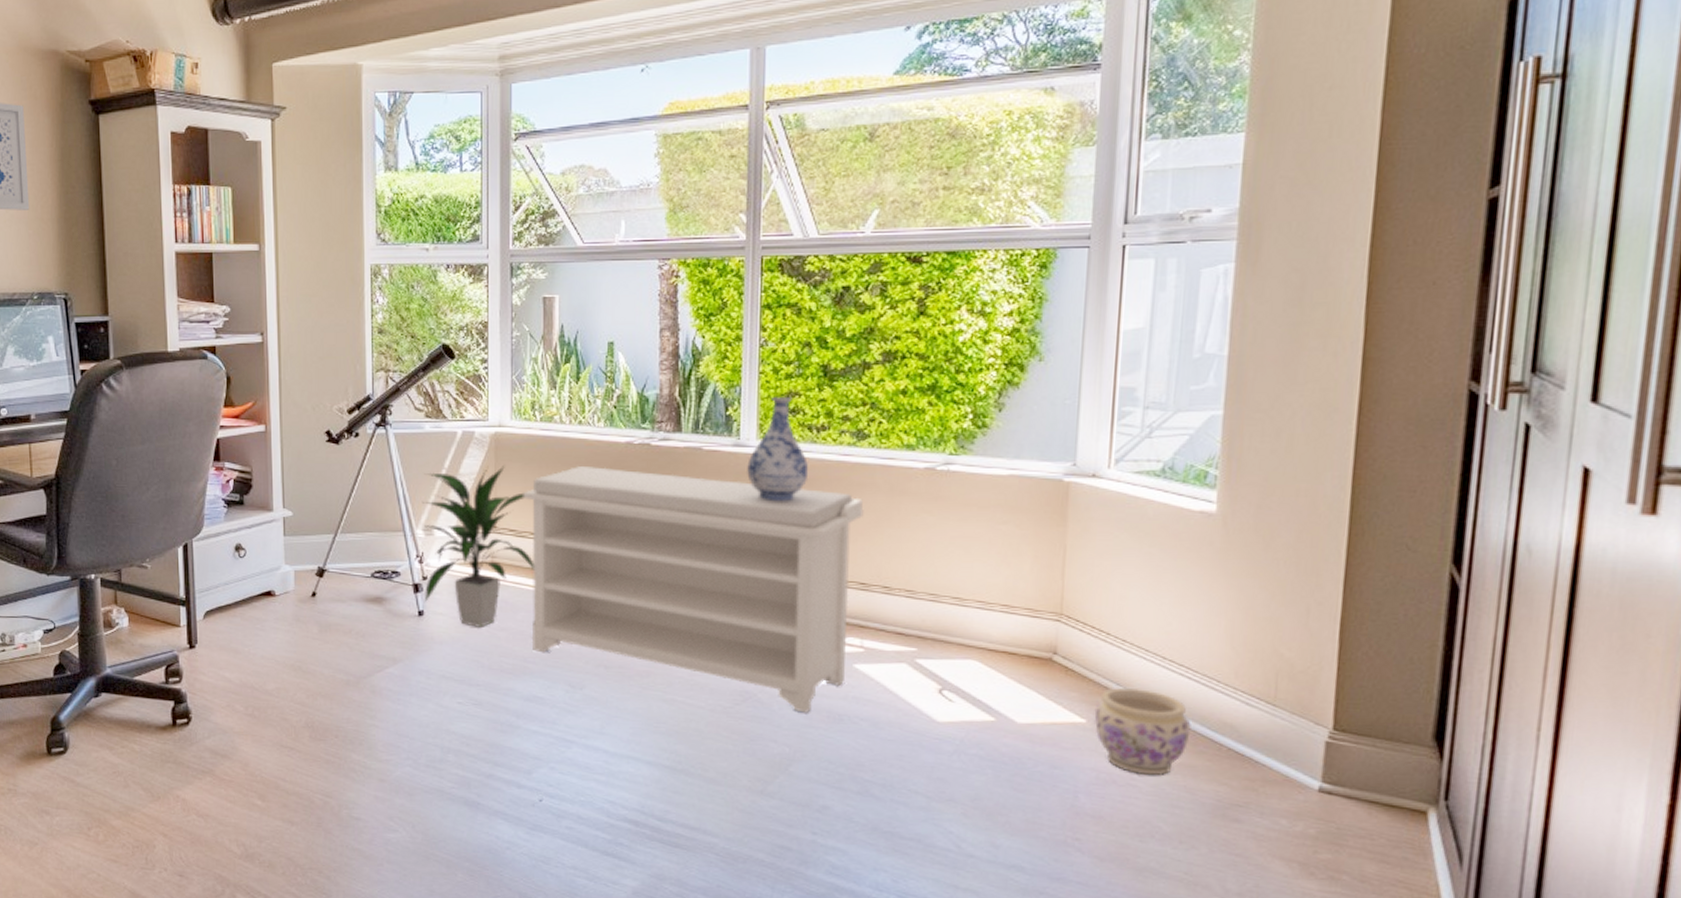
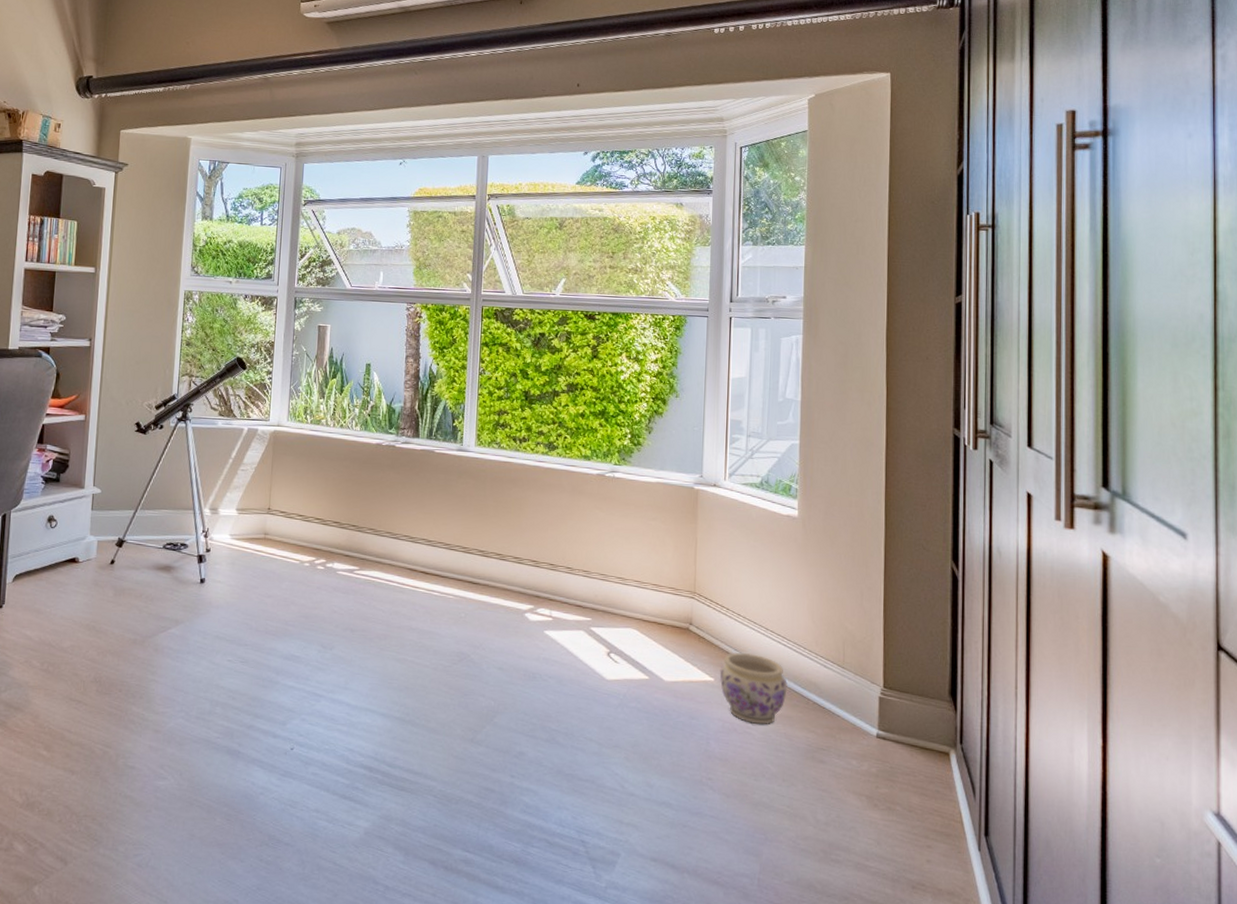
indoor plant: present [421,465,534,627] -> none [205,457,299,594]
bench: present [523,465,864,713] -> none [292,460,553,672]
vase: present [747,396,809,502] -> none [467,413,514,497]

